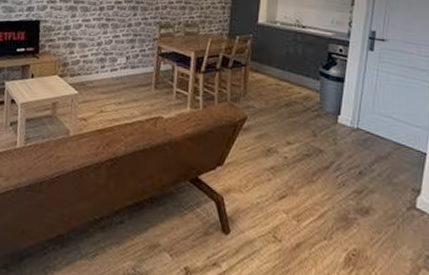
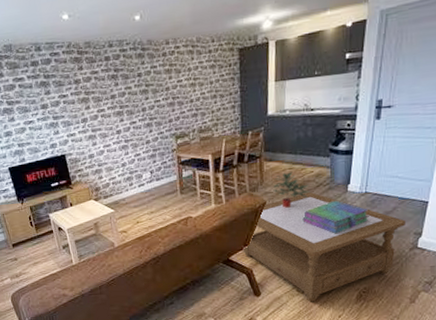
coffee table: none [215,115,401,257] -> present [242,192,405,302]
potted plant: none [256,87,297,129] -> present [273,172,310,208]
stack of books: none [286,130,361,172] -> present [302,200,369,234]

